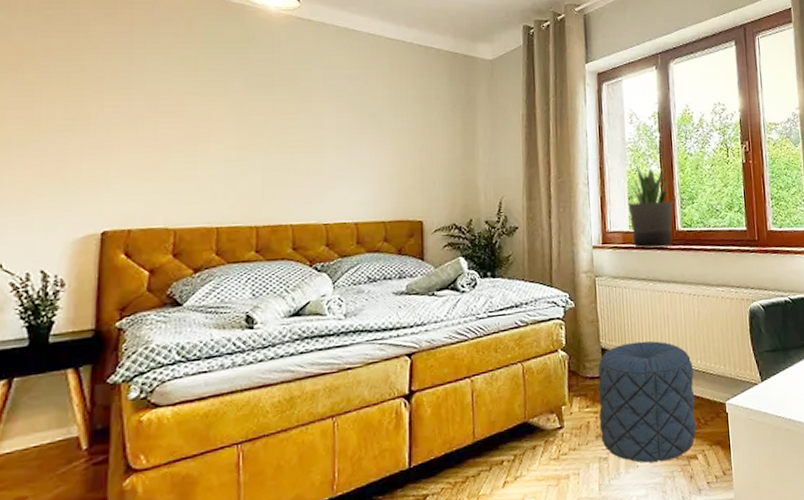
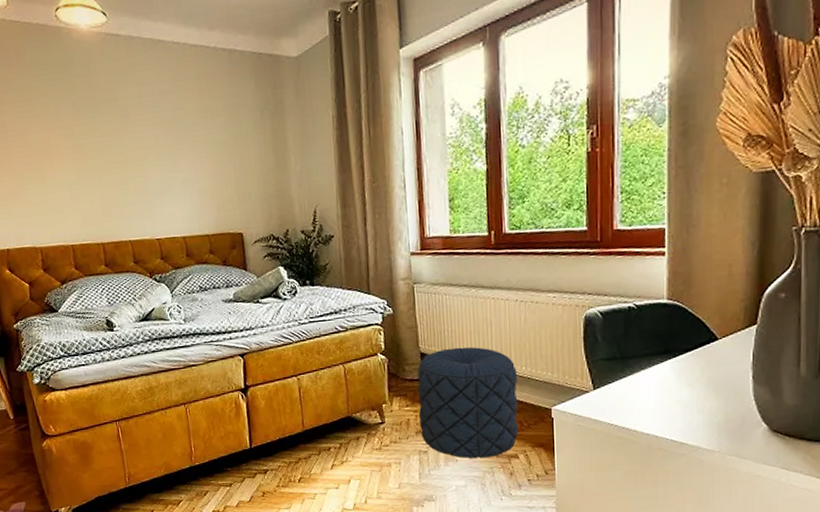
planter: present [628,163,674,249] -> none [448,160,500,254]

